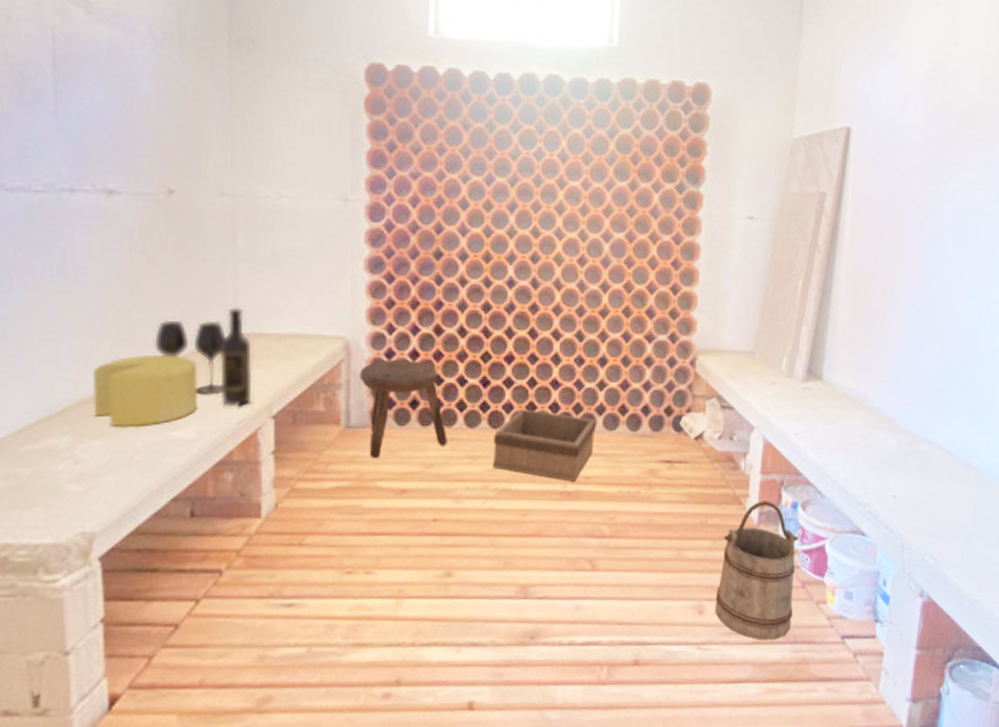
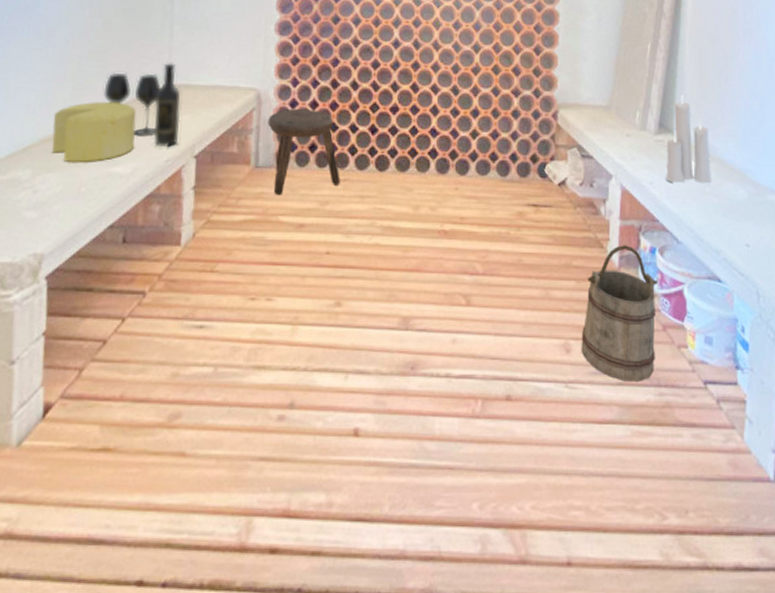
wooden crate: present [492,408,596,482] -> none [378,154,470,221]
candle: none [811,338,862,434] -> present [665,95,713,184]

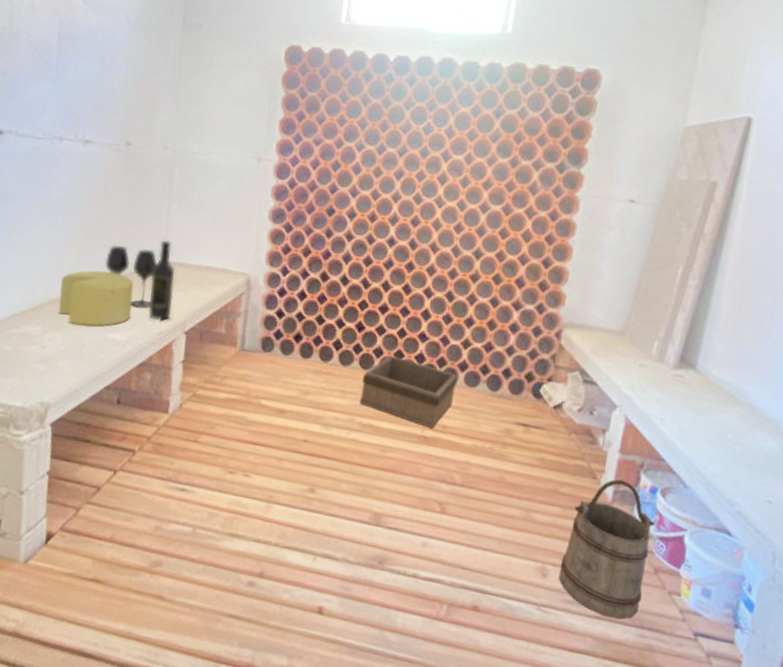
stool: present [268,109,340,196] -> none [255,297,323,380]
wooden crate: none [378,154,470,221] -> present [359,355,458,429]
candle: present [665,95,713,184] -> none [679,329,741,429]

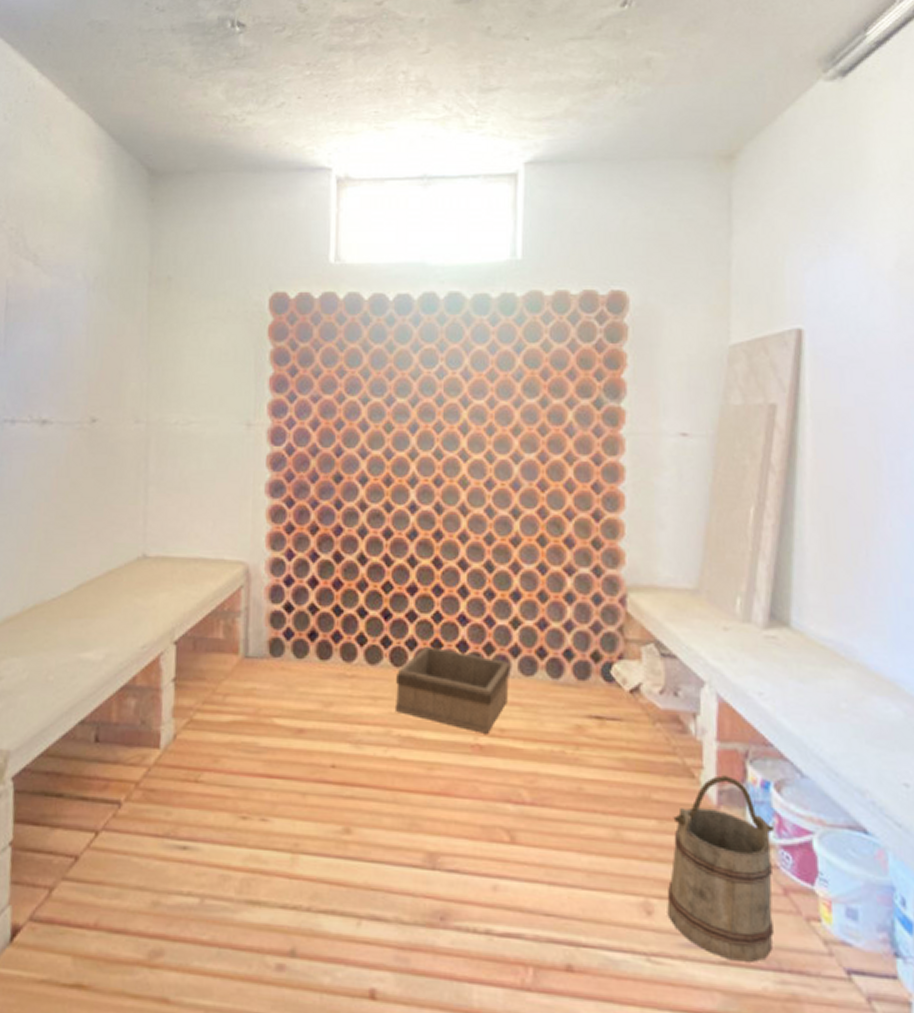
cheese: present [59,270,134,327] -> none [17,575,109,646]
wine glass: present [105,244,157,309] -> none [72,541,136,618]
wine bottle: present [147,240,176,321] -> none [126,531,158,631]

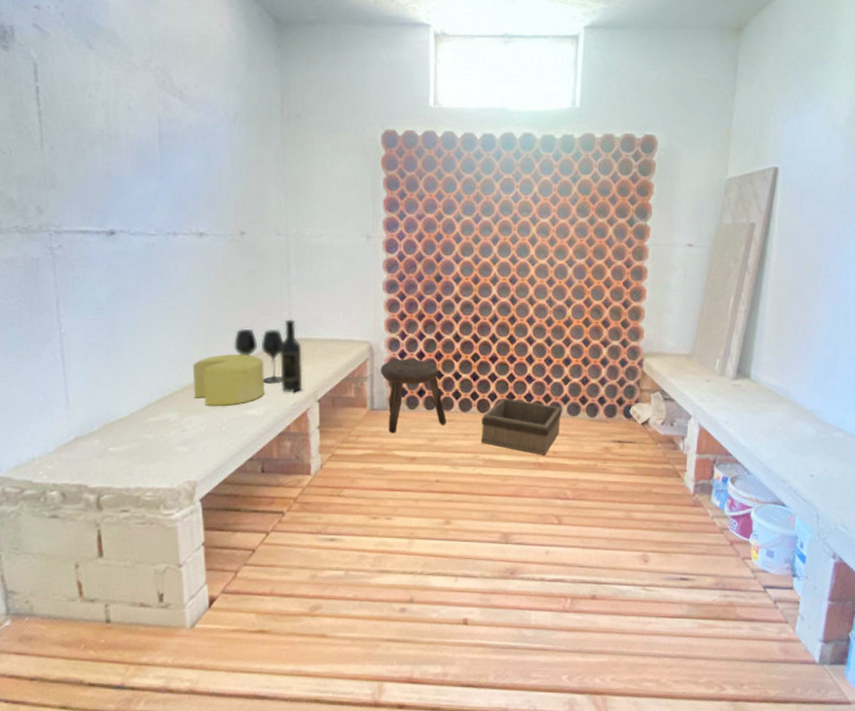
cheese: none [17,575,109,646] -> present [192,353,264,406]
wine glass: none [72,541,136,618] -> present [234,328,284,384]
wine bottle: none [126,531,158,631] -> present [279,319,303,394]
stool: none [258,587,347,693] -> present [380,359,446,434]
bucket: present [667,775,775,962] -> none [657,475,729,586]

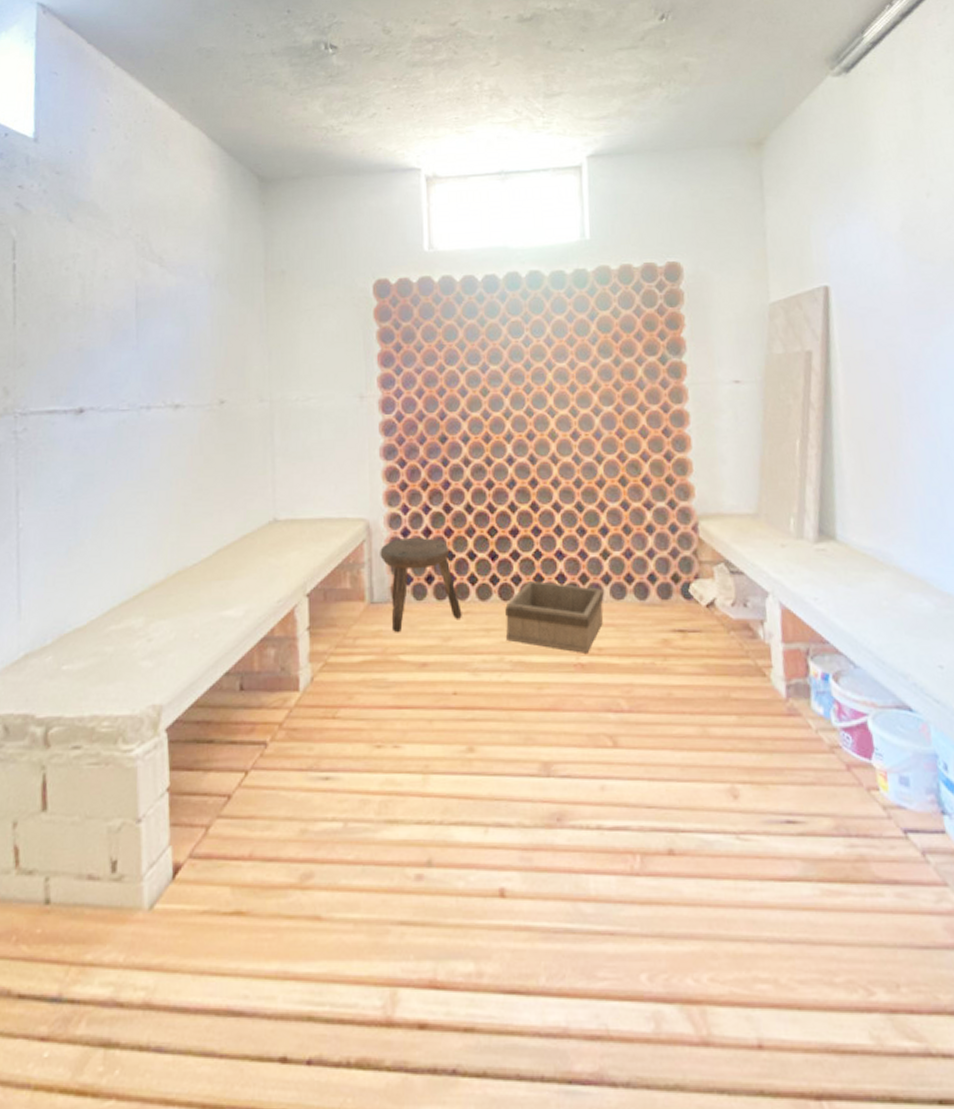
cheese: present [192,353,264,406] -> none [162,541,244,607]
wine glass: present [234,328,284,384] -> none [210,509,267,577]
wine bottle: present [279,319,303,394] -> none [261,497,289,588]

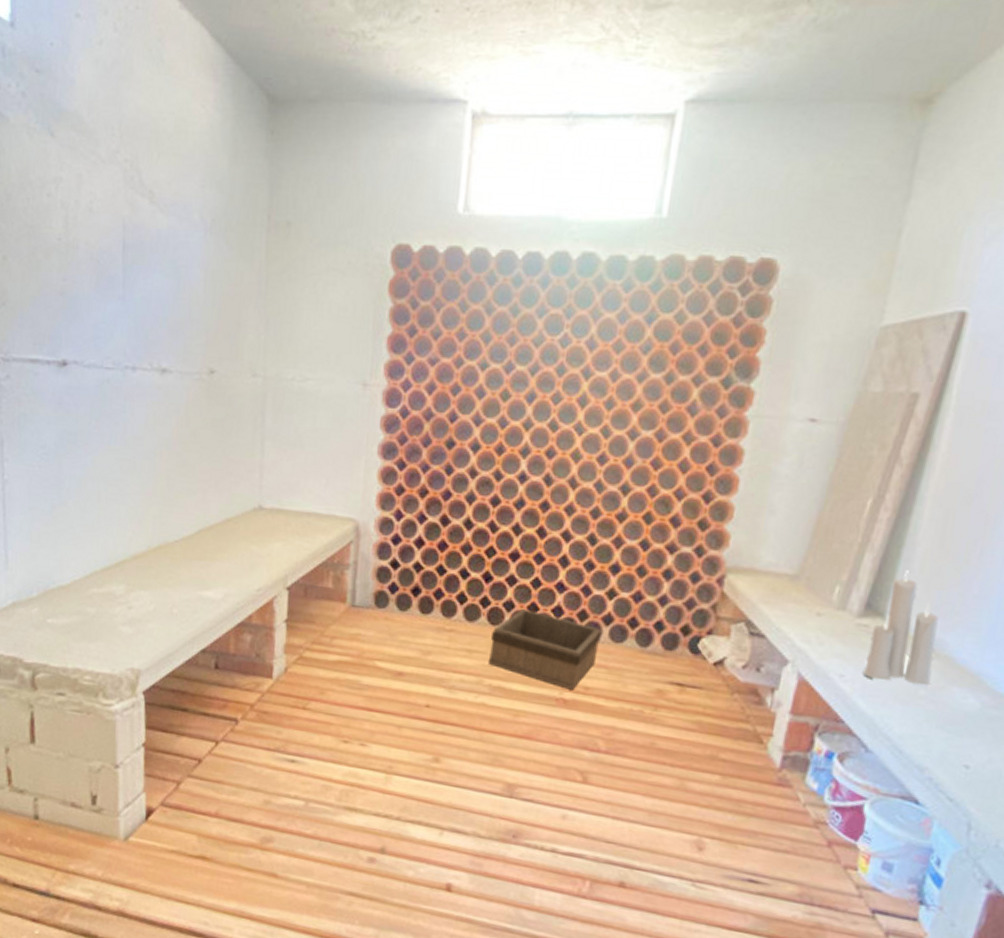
stool: present [380,538,462,633] -> none [366,545,446,640]
candle: none [829,496,890,598] -> present [862,570,939,686]

